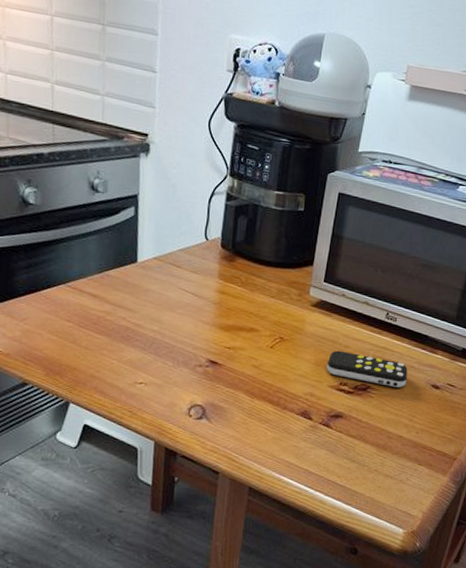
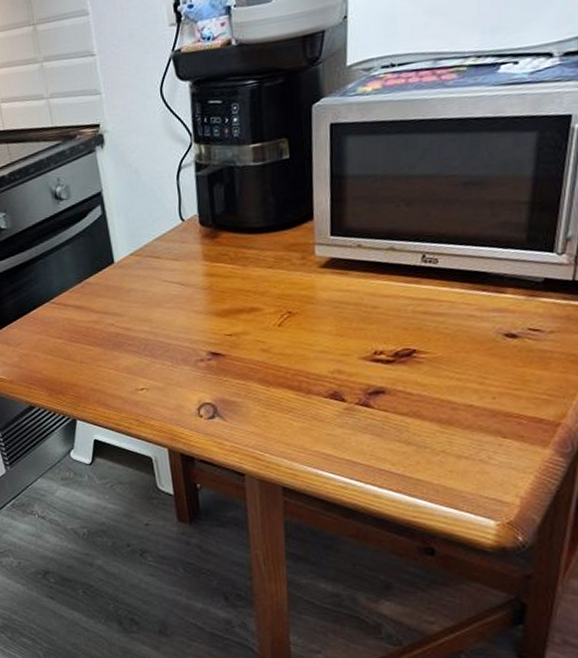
remote control: present [326,350,408,388] -> none [352,313,467,346]

